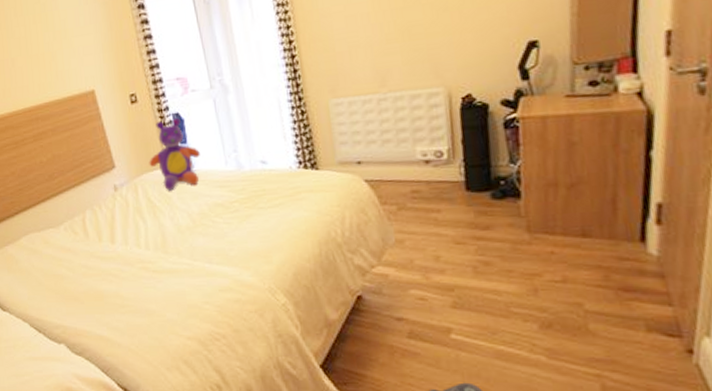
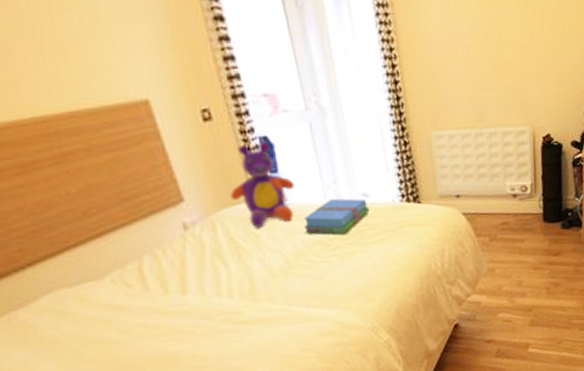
books: none [207,165,267,199] -> present [304,198,370,235]

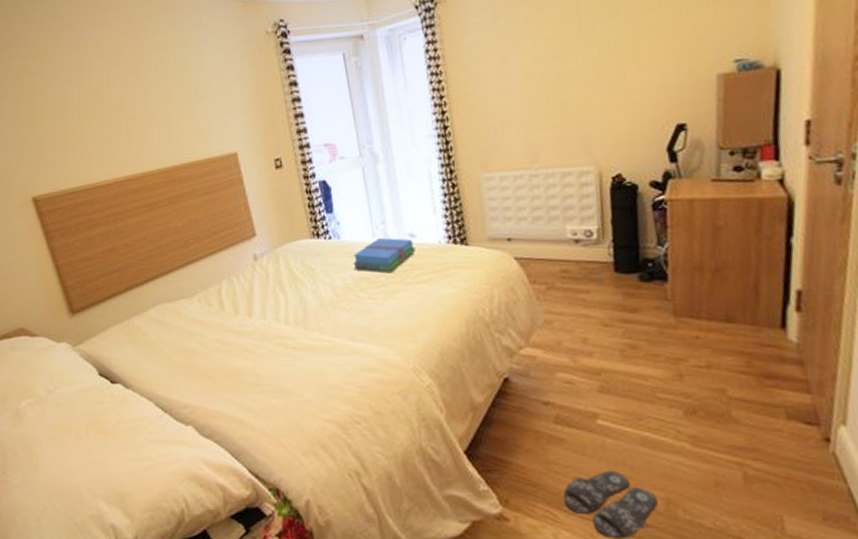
stuffed bear: present [230,141,295,228] -> none [292,185,347,262]

